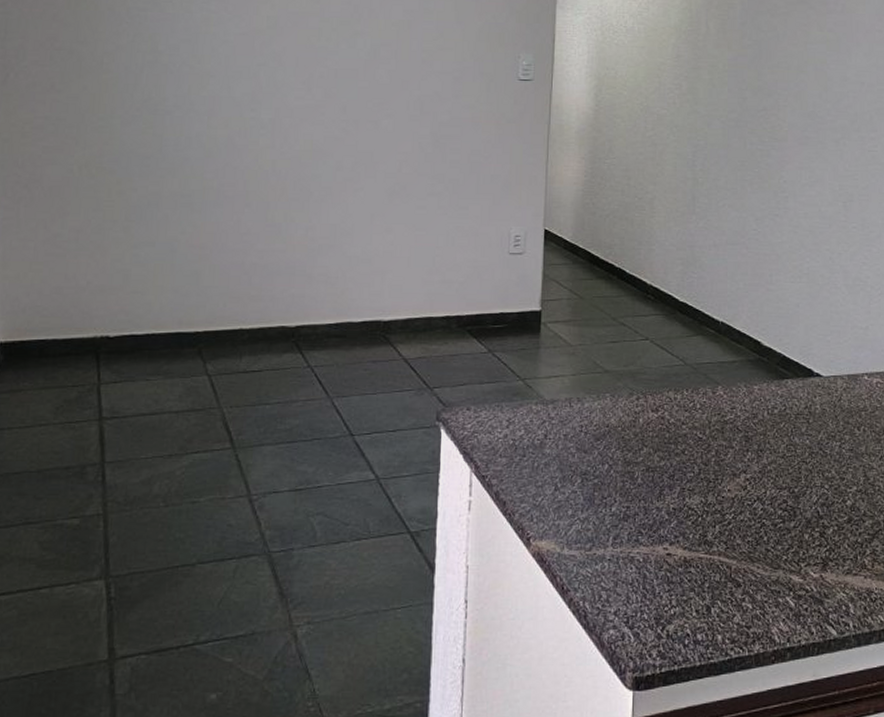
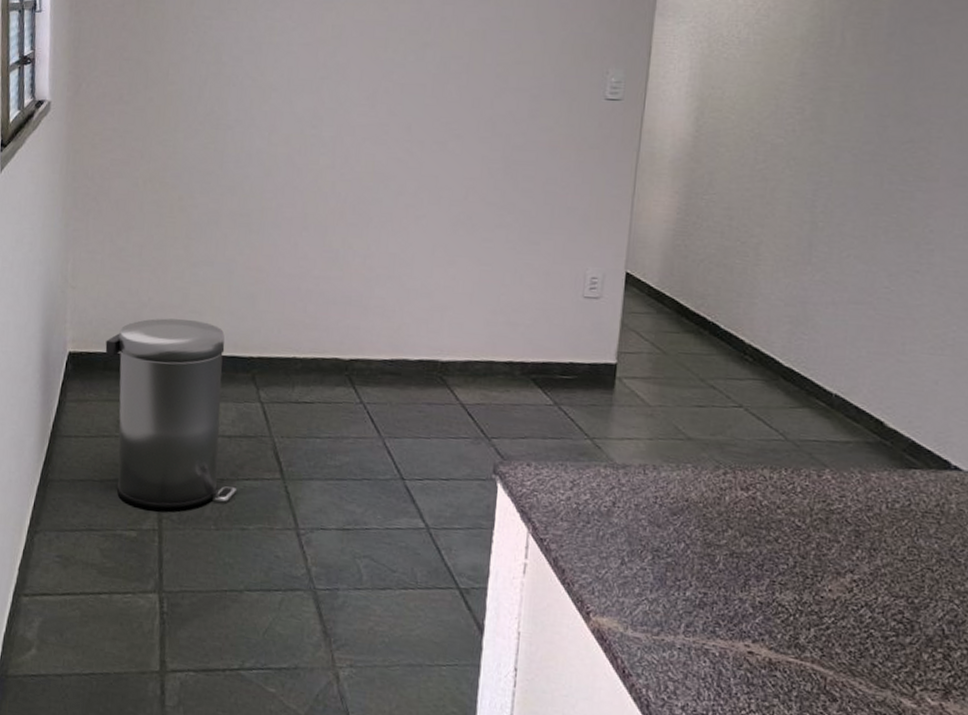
pedal bin: none [40,301,187,497] -> present [105,318,238,514]

